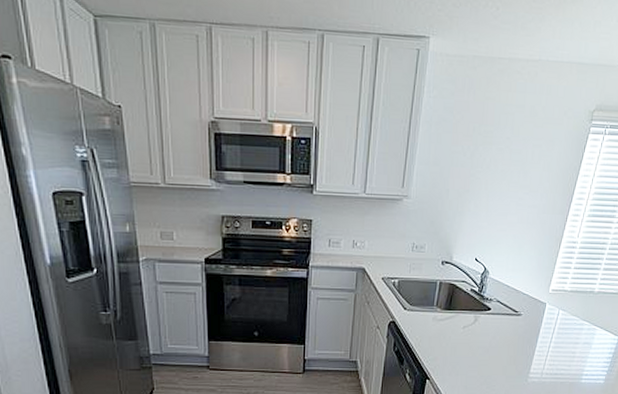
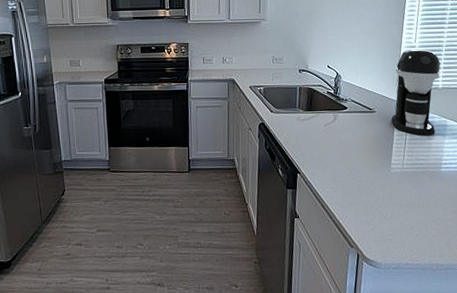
coffee maker: none [537,245,602,343] -> present [391,49,441,135]

